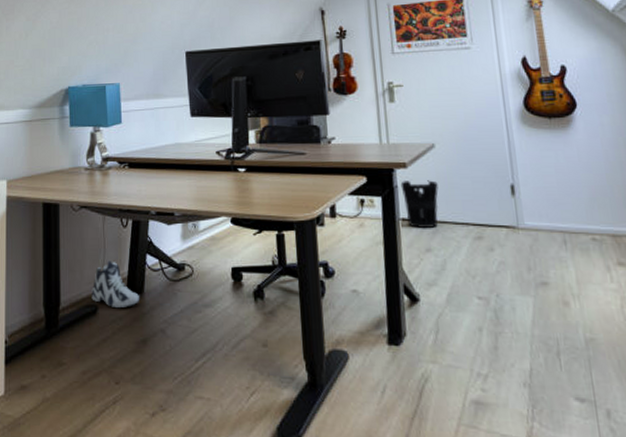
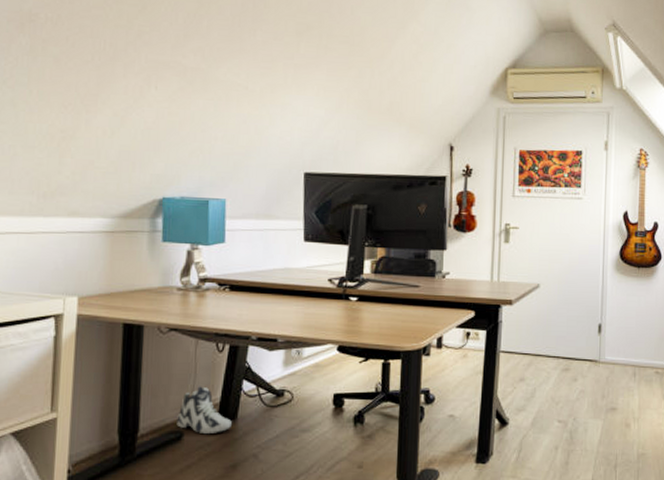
wastebasket: present [400,180,439,228] -> none [505,317,538,360]

